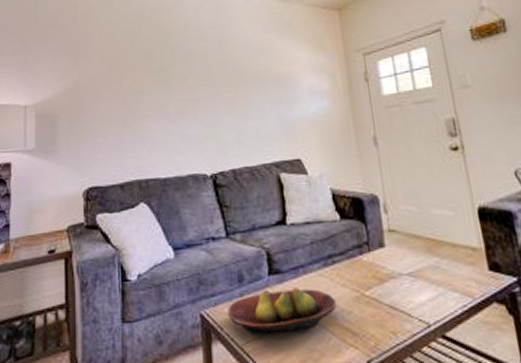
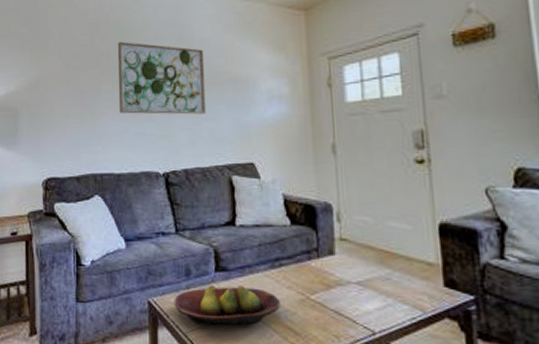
wall art: none [159,43,252,116] -> present [117,41,207,115]

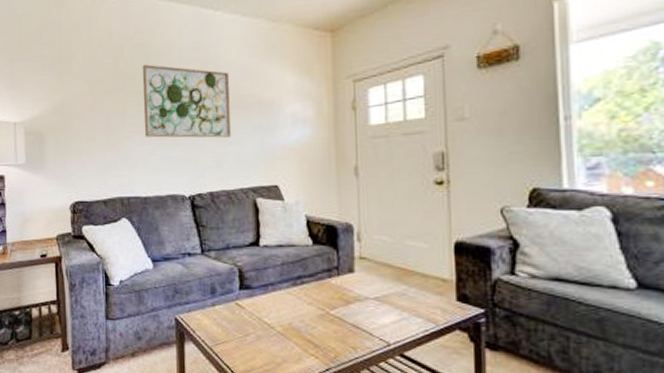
fruit bowl: present [174,286,282,326] -> none [200,302,303,340]

